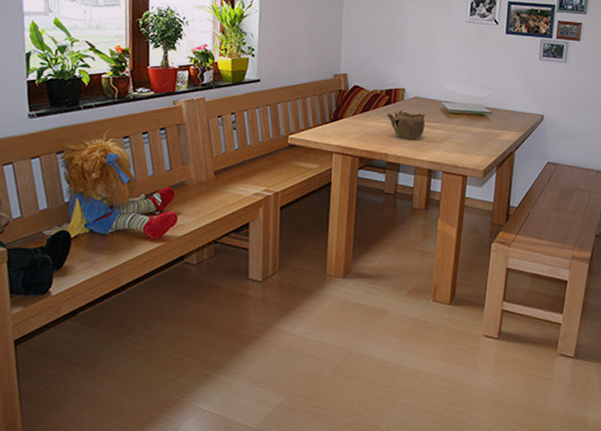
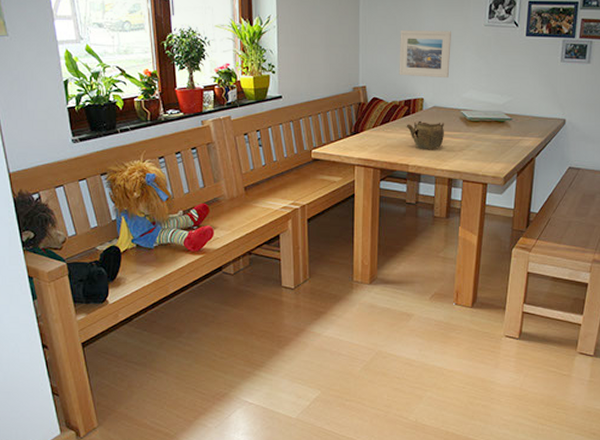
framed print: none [381,22,434,69] -> present [399,30,451,77]

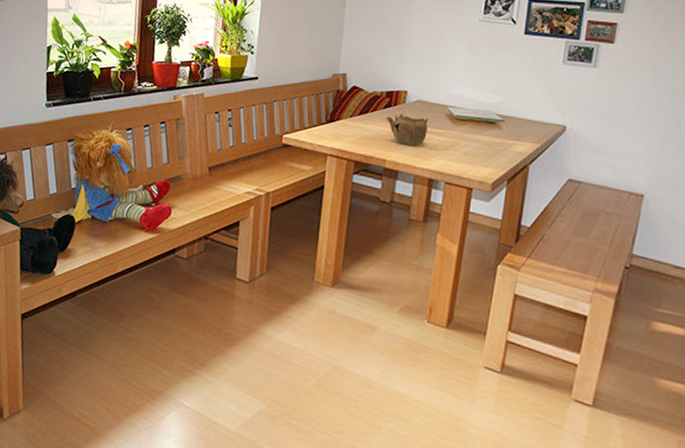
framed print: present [399,30,451,77] -> none [382,20,442,71]

